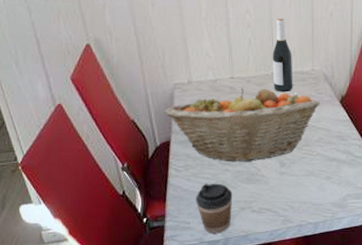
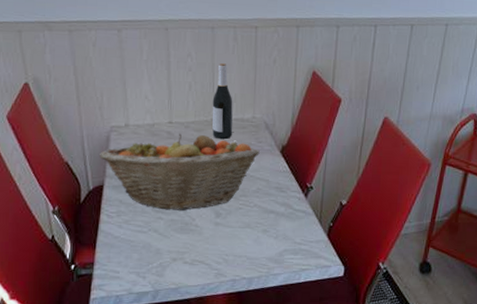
coffee cup: present [196,183,233,234] -> none [127,231,165,285]

